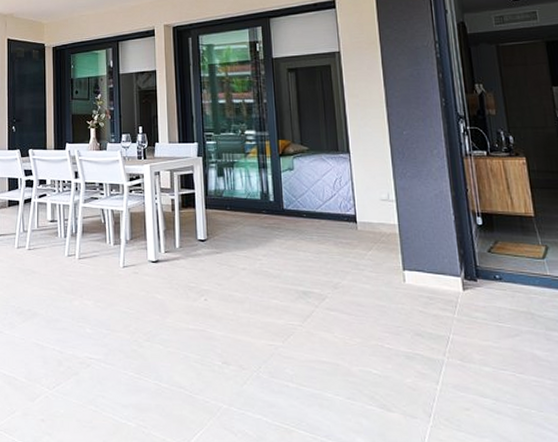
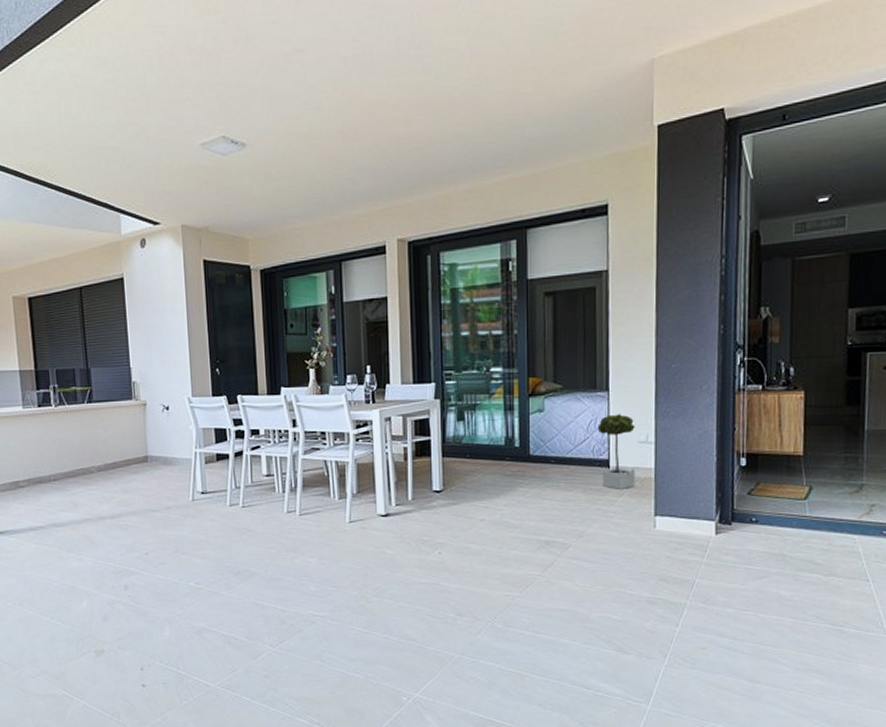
potted tree: none [342,174,382,243] -> present [597,414,636,489]

